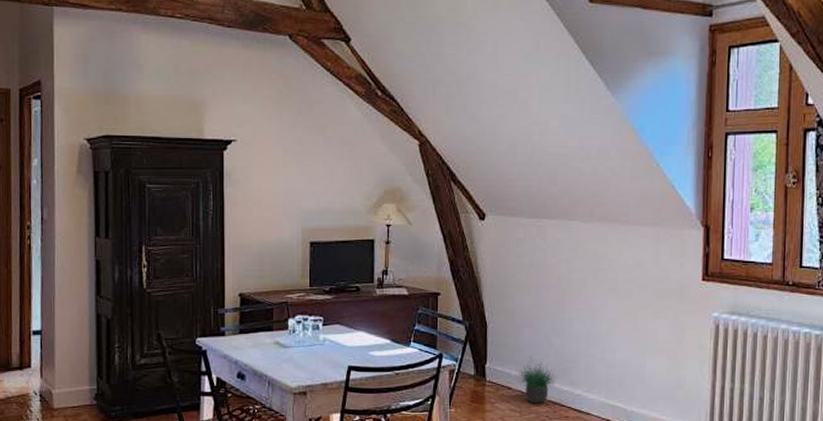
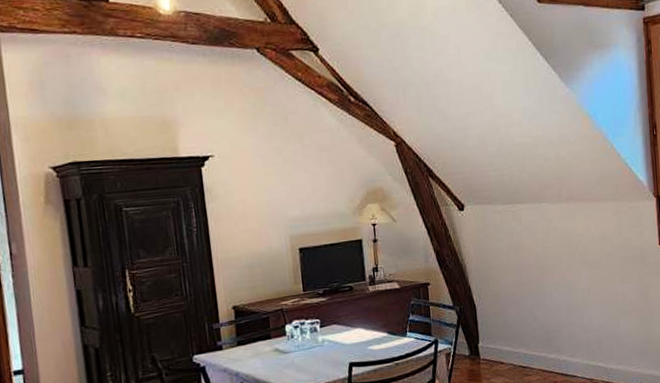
potted plant: present [514,356,557,404] -> none [505,331,544,374]

